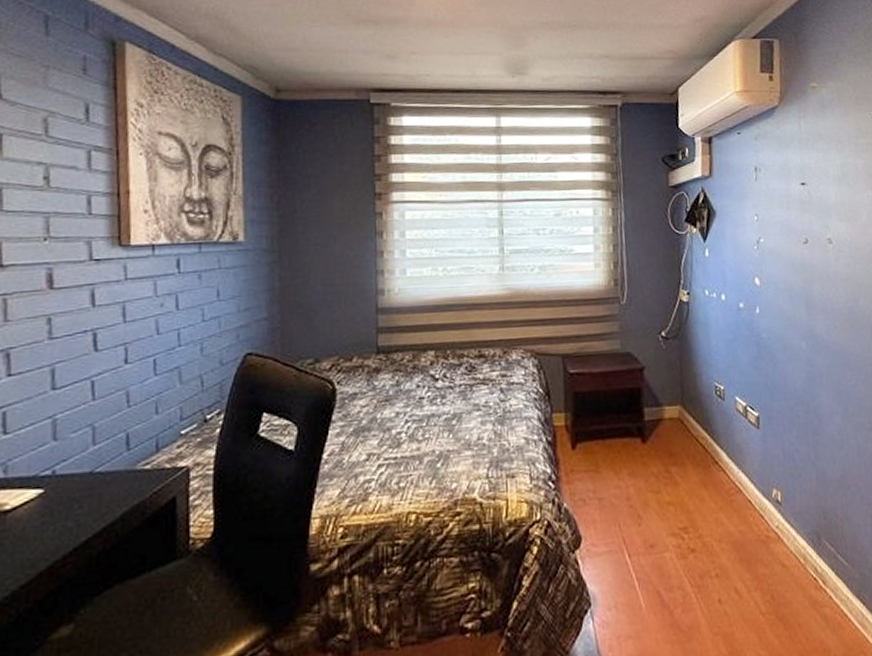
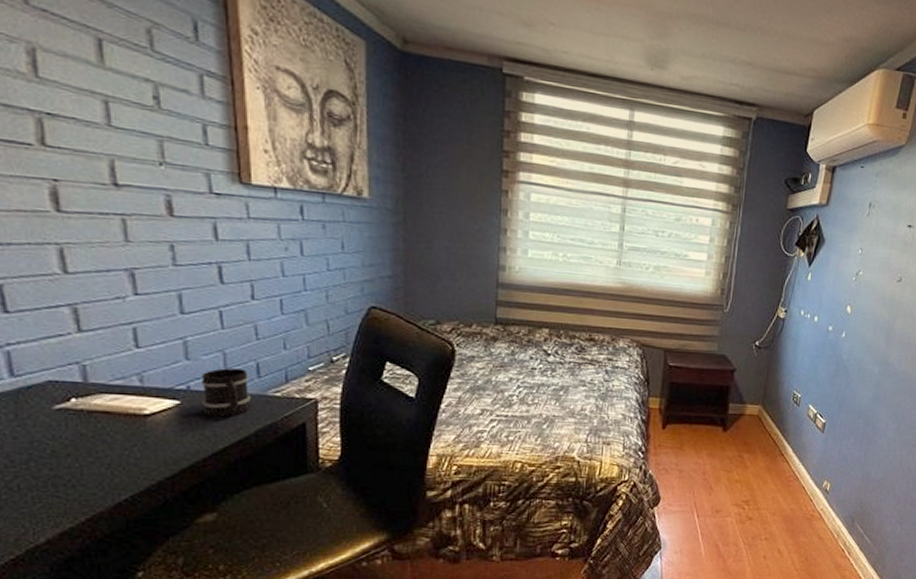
mug: none [67,443,120,504] -> present [201,368,252,417]

